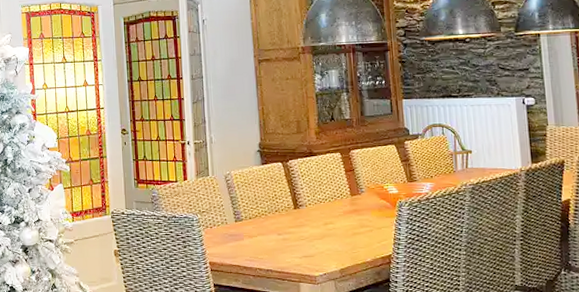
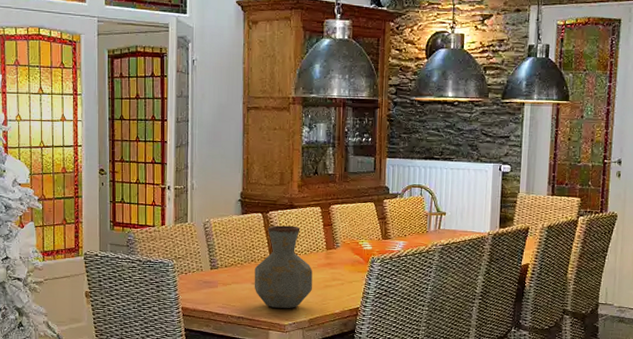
vase: none [279,173,340,260] -> present [254,225,313,309]

